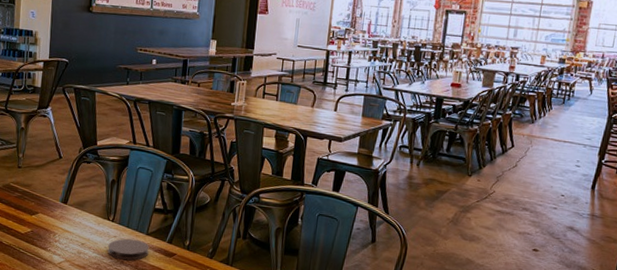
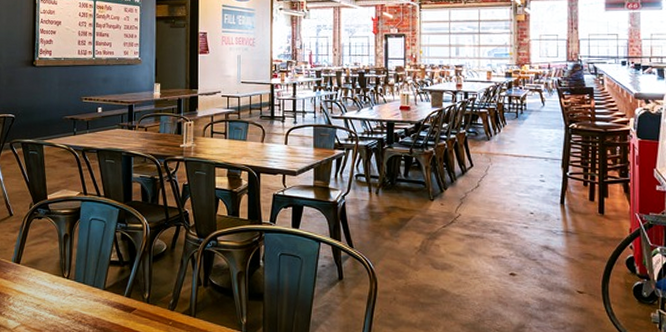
coaster: present [107,238,149,260] -> none [64,295,107,319]

